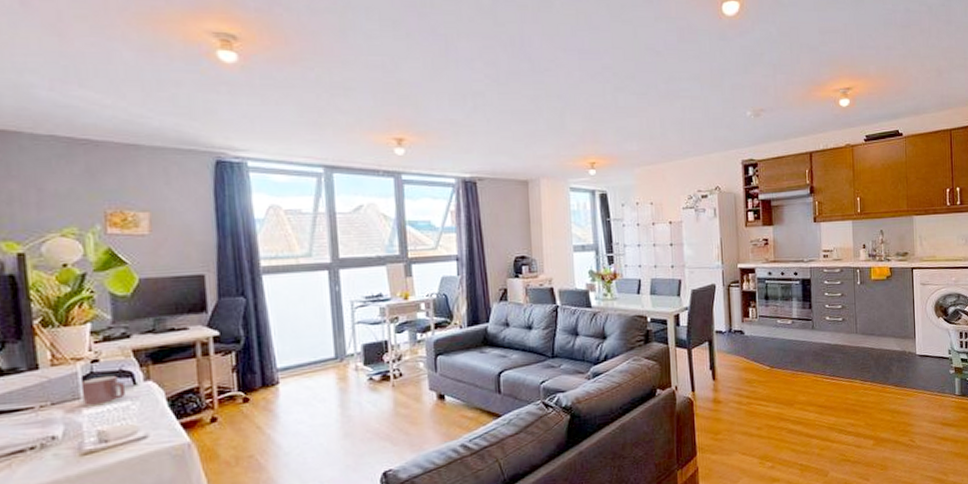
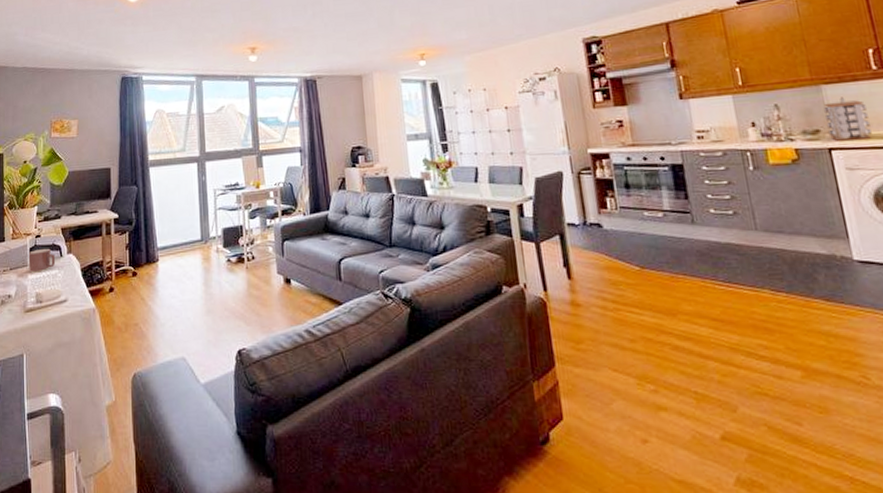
spice rack: none [912,226,940,263] -> present [822,97,872,142]

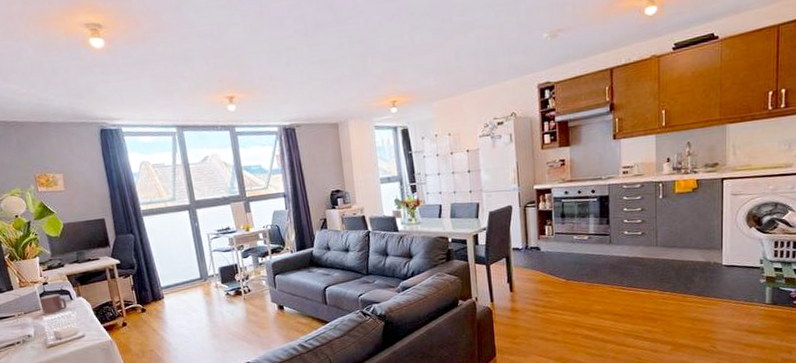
spice rack: present [822,97,872,142] -> none [723,134,757,172]

